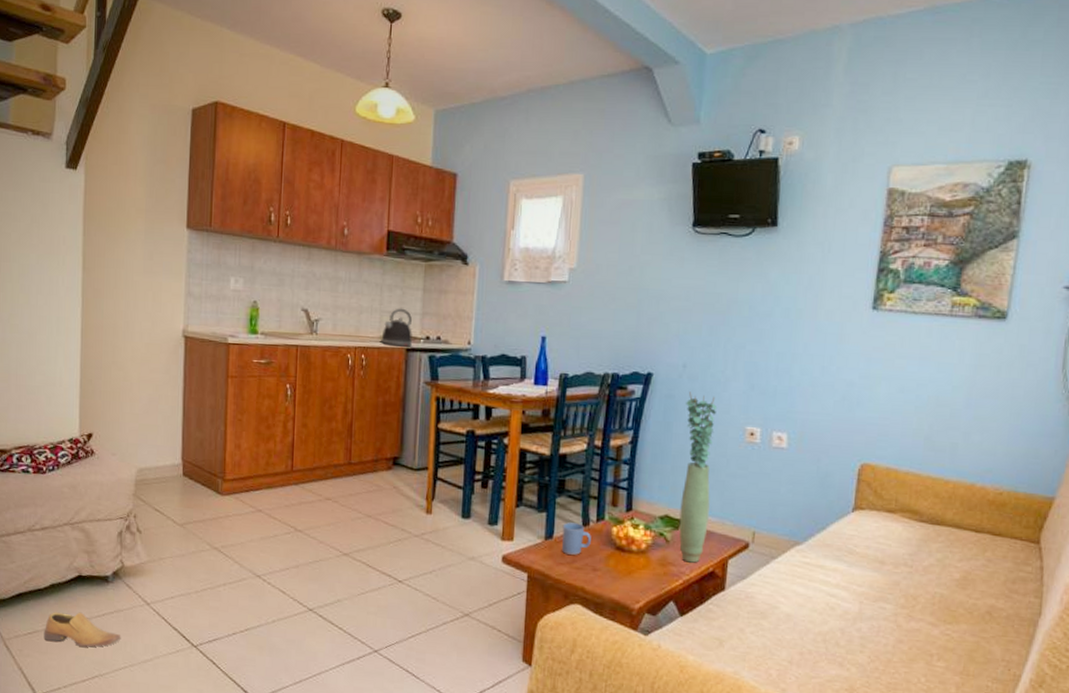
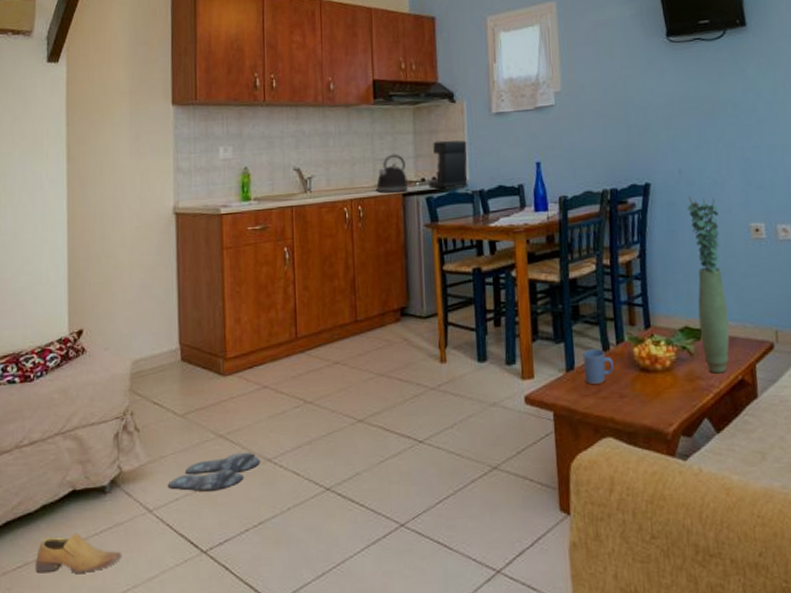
slippers: none [164,565,251,596] -> present [167,452,260,492]
coffee maker: none [432,301,475,351] -> present [428,140,468,189]

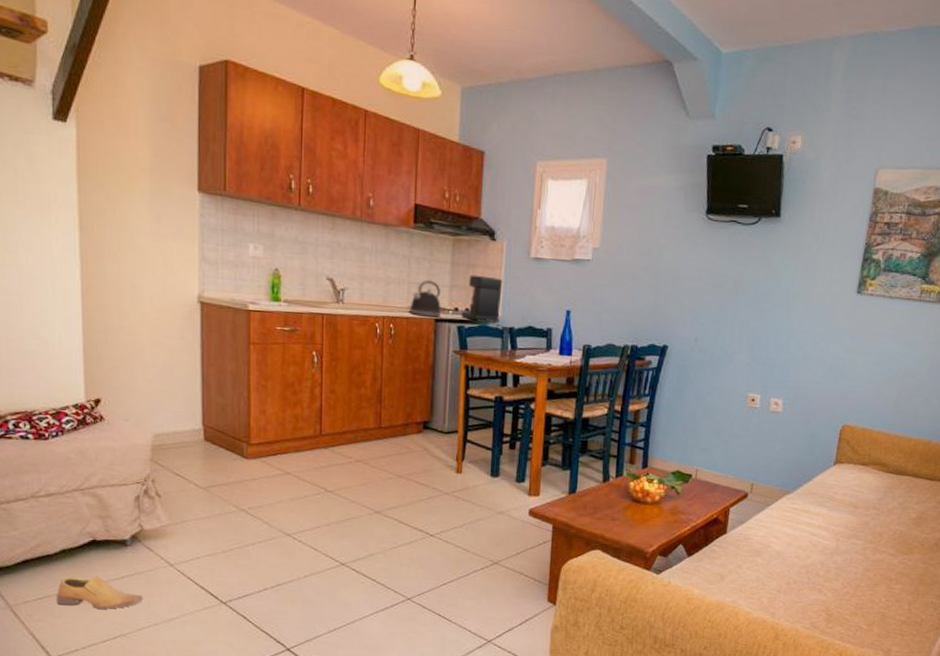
slippers: present [167,452,260,492] -> none [189,525,280,555]
mug: present [582,349,614,384] -> none [584,479,611,507]
vase: present [687,196,730,374] -> none [688,362,724,511]

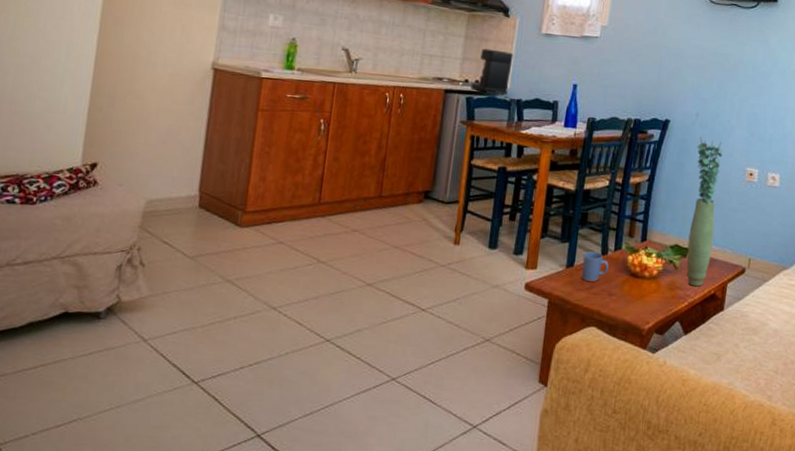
shoe: present [56,576,144,609] -> none [13,351,110,389]
kettle: present [409,280,441,319] -> none [420,52,453,89]
mug: none [584,479,611,507] -> present [581,252,609,282]
vase: none [688,362,724,511] -> present [686,137,724,287]

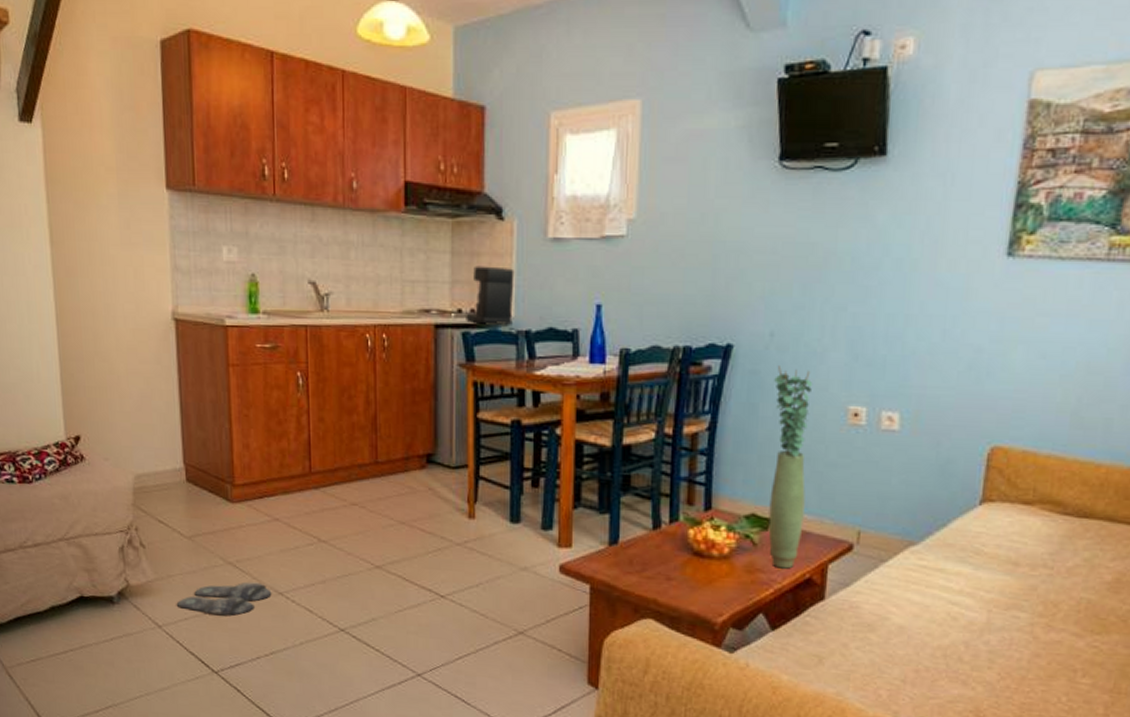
slippers: none [166,298,265,330] -> present [176,581,272,616]
mug: present [581,252,609,282] -> none [628,525,664,562]

